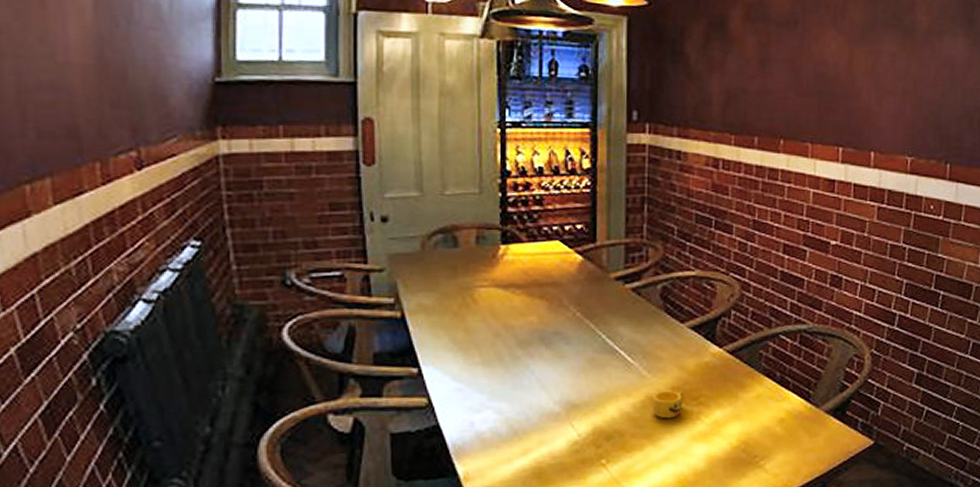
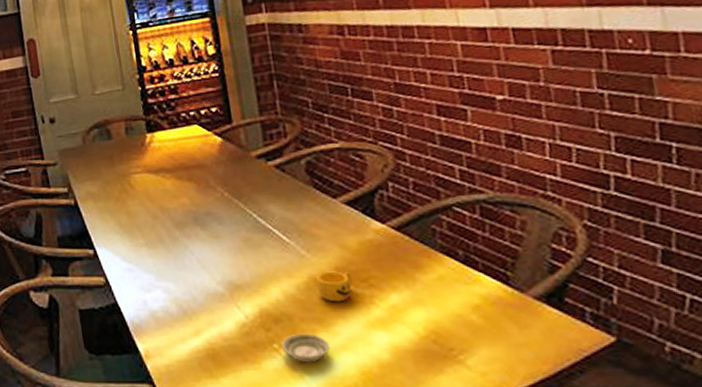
saucer: none [608,448,655,476] -> present [281,333,331,363]

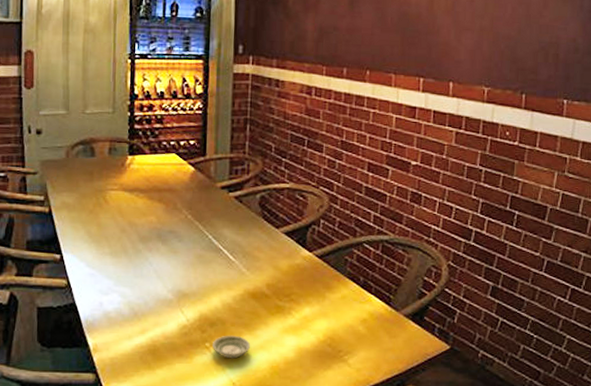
cup: present [316,271,353,302] -> none [249,287,278,312]

